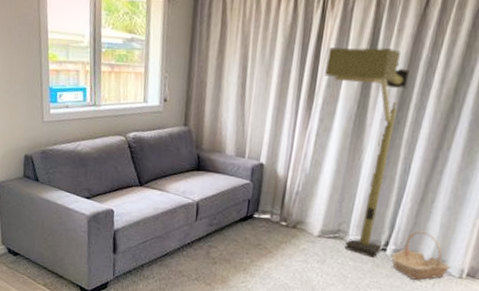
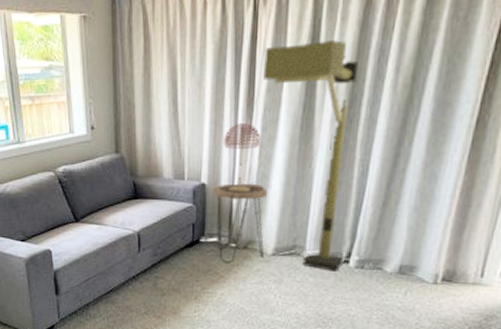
side table: none [268,166,320,241] -> present [213,183,268,264]
table lamp: none [283,112,318,176] -> present [223,123,260,193]
basket: present [390,230,451,280] -> none [354,237,423,291]

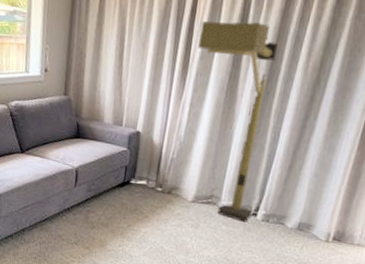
side table: present [213,183,268,264] -> none [144,134,194,206]
table lamp: present [223,123,260,193] -> none [159,83,192,144]

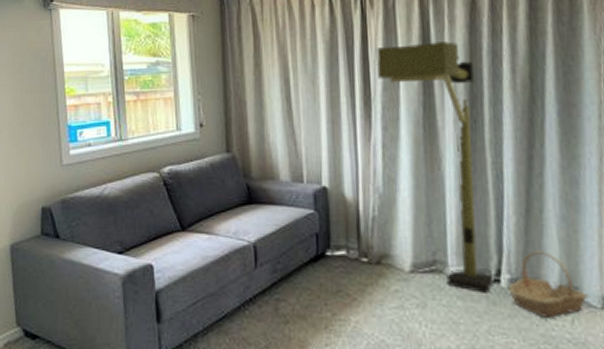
basket: none [261,196,318,244] -> present [508,251,588,318]

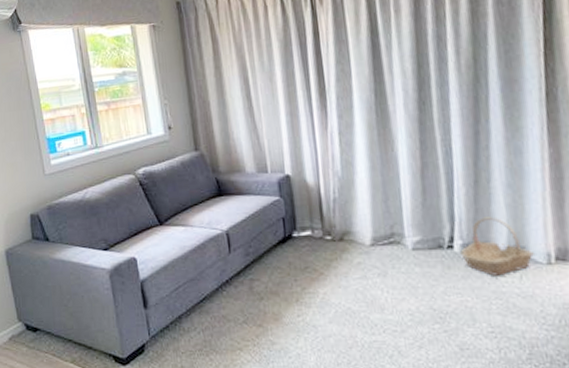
floor lamp: present [376,41,493,293] -> none [328,30,447,259]

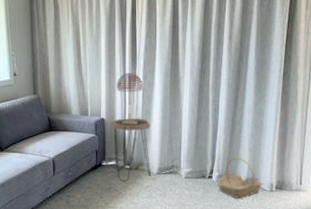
side table: none [298,171,362,259] -> present [110,118,151,182]
table lamp: none [301,112,339,182] -> present [116,73,143,126]

